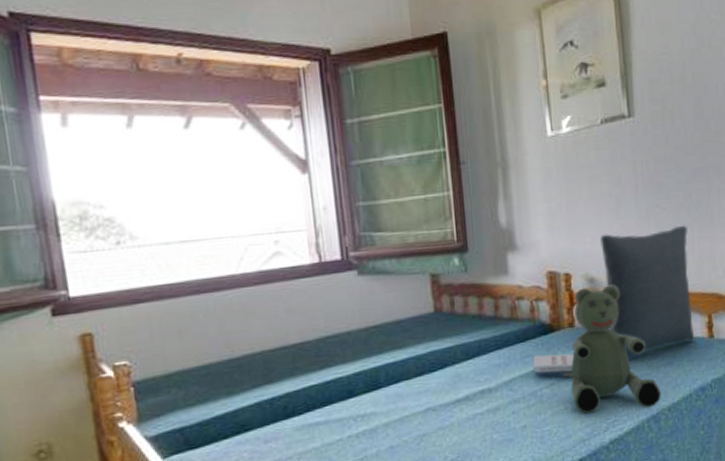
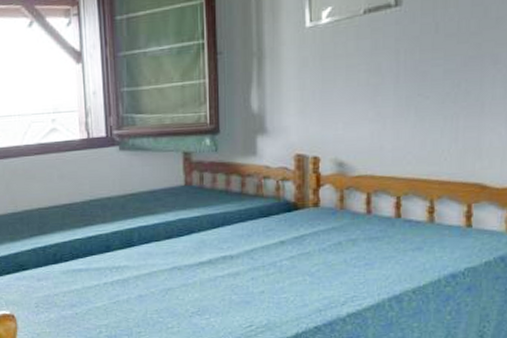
books: present [533,353,574,377] -> none [275,230,316,252]
teddy bear: present [570,285,662,414] -> none [310,169,407,288]
pillow: present [599,225,694,358] -> none [352,114,453,239]

